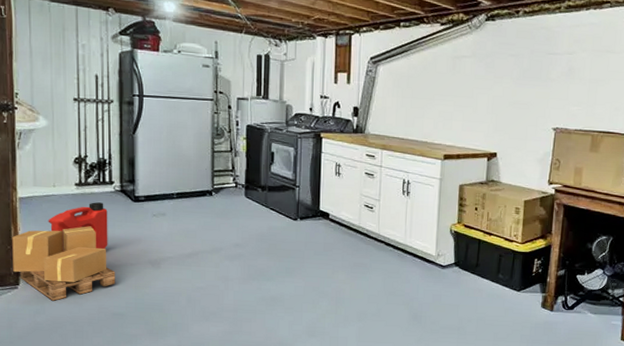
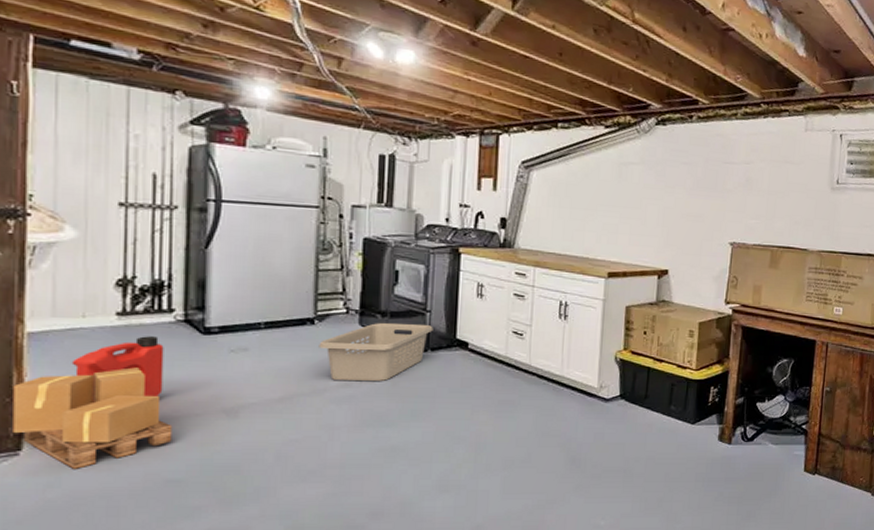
laundry basket: none [216,195,302,243] -> present [319,322,433,381]

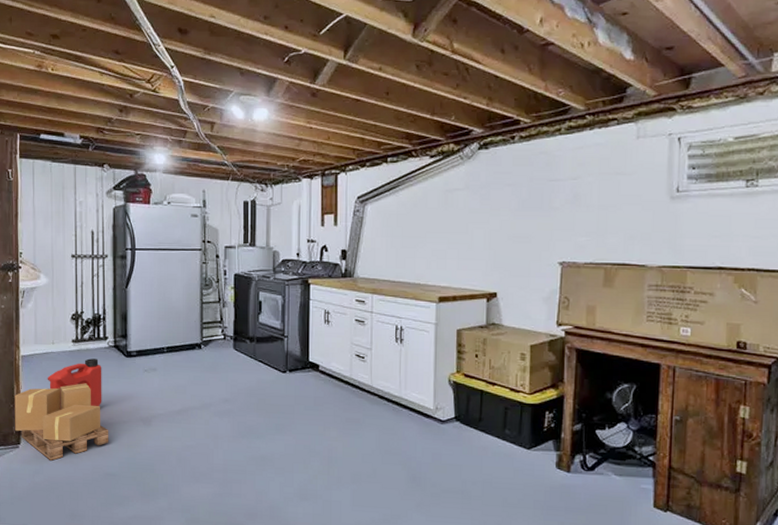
laundry basket: present [319,322,433,381] -> none [205,346,290,398]

